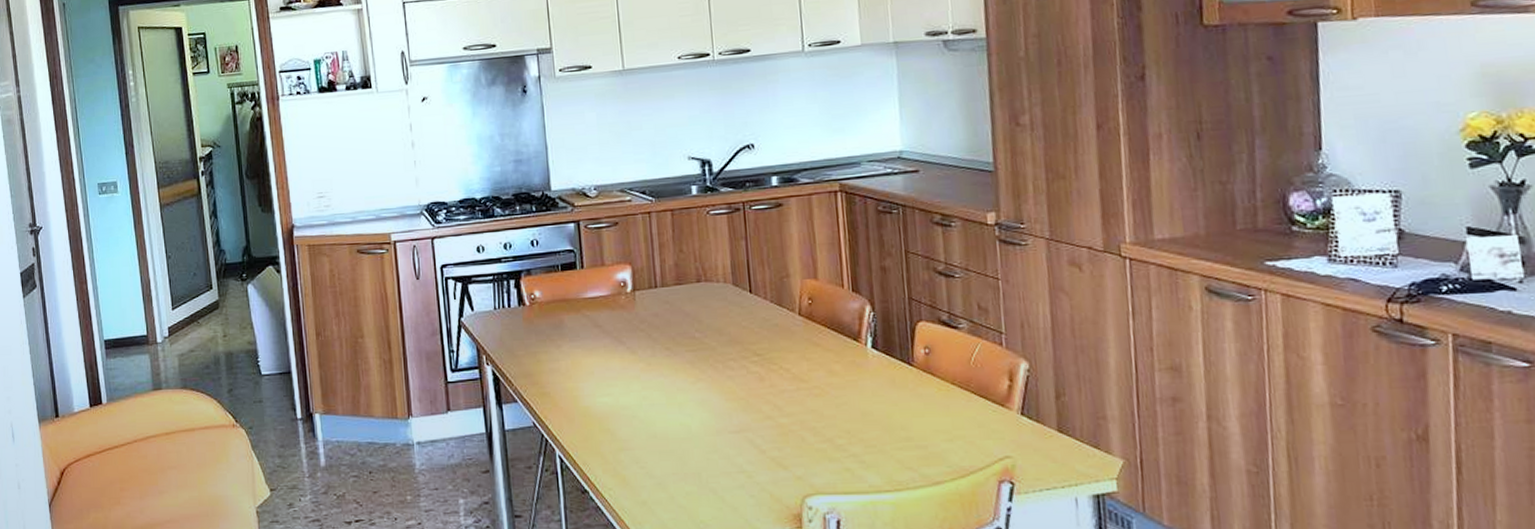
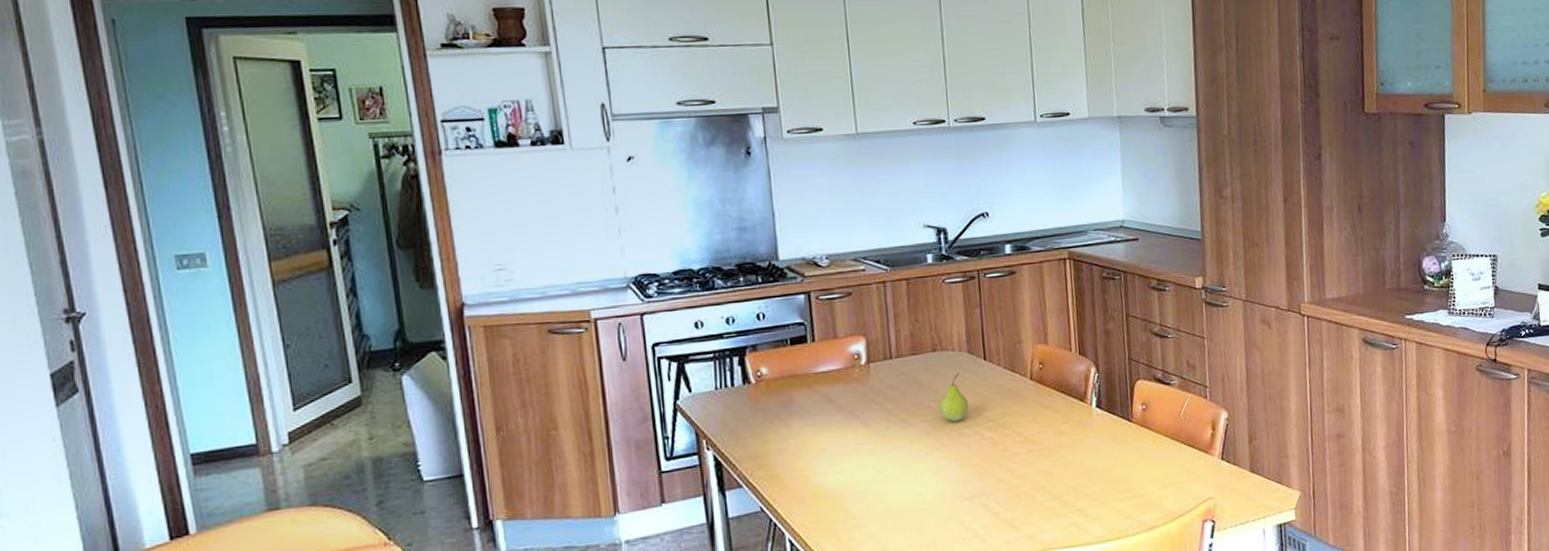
fruit: none [703,304,735,354] -> present [939,373,969,423]

